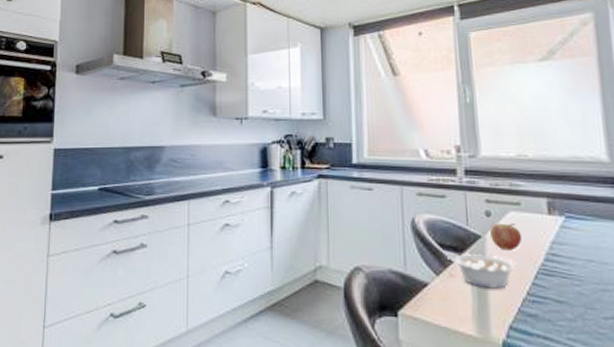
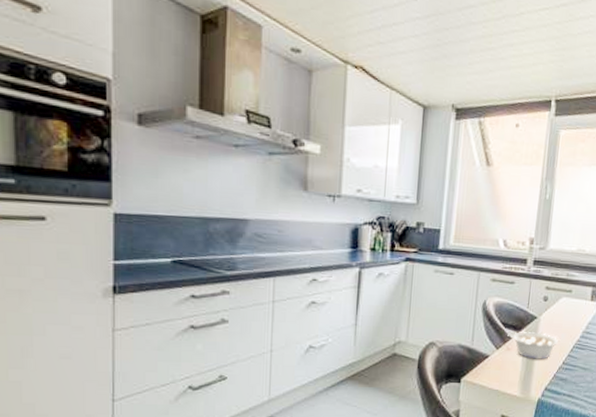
fruit: present [490,223,523,251] -> none [544,307,568,329]

